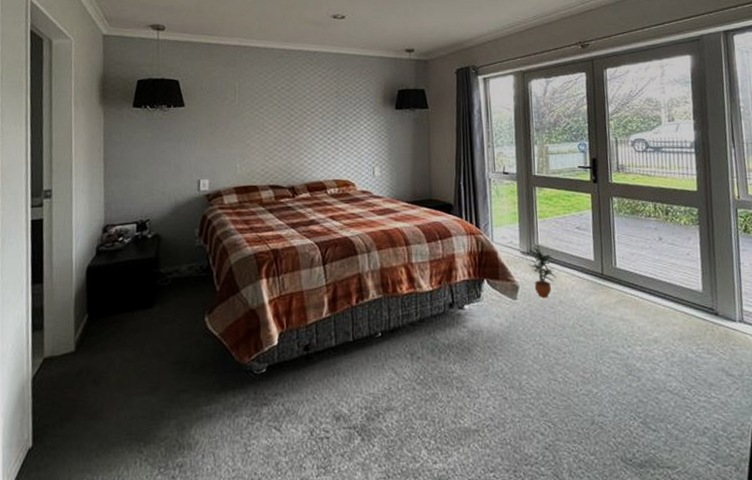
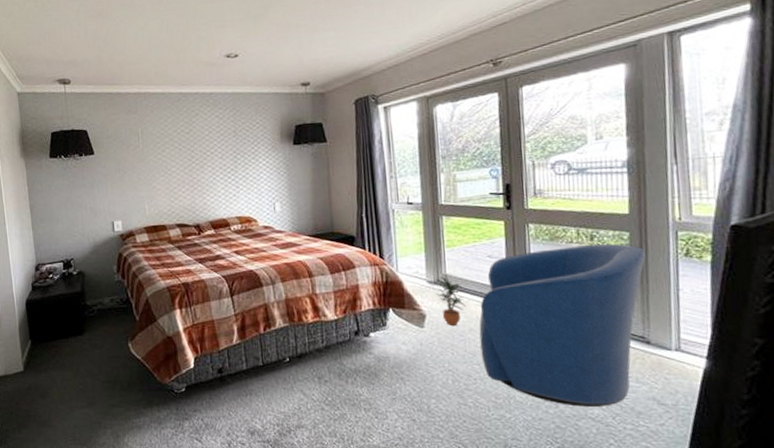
armchair: none [568,218,712,379] -> present [479,243,646,407]

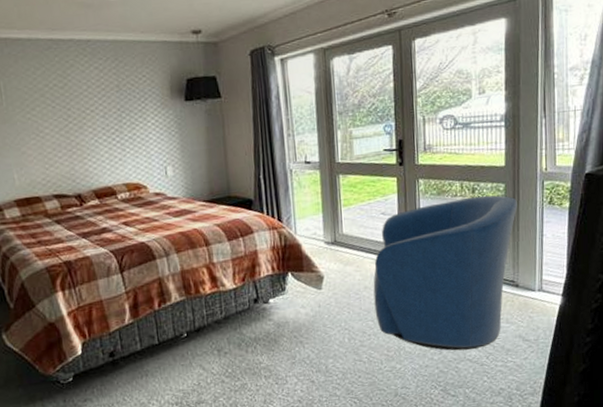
potted plant: present [435,274,466,325] -> none [332,233,361,285]

